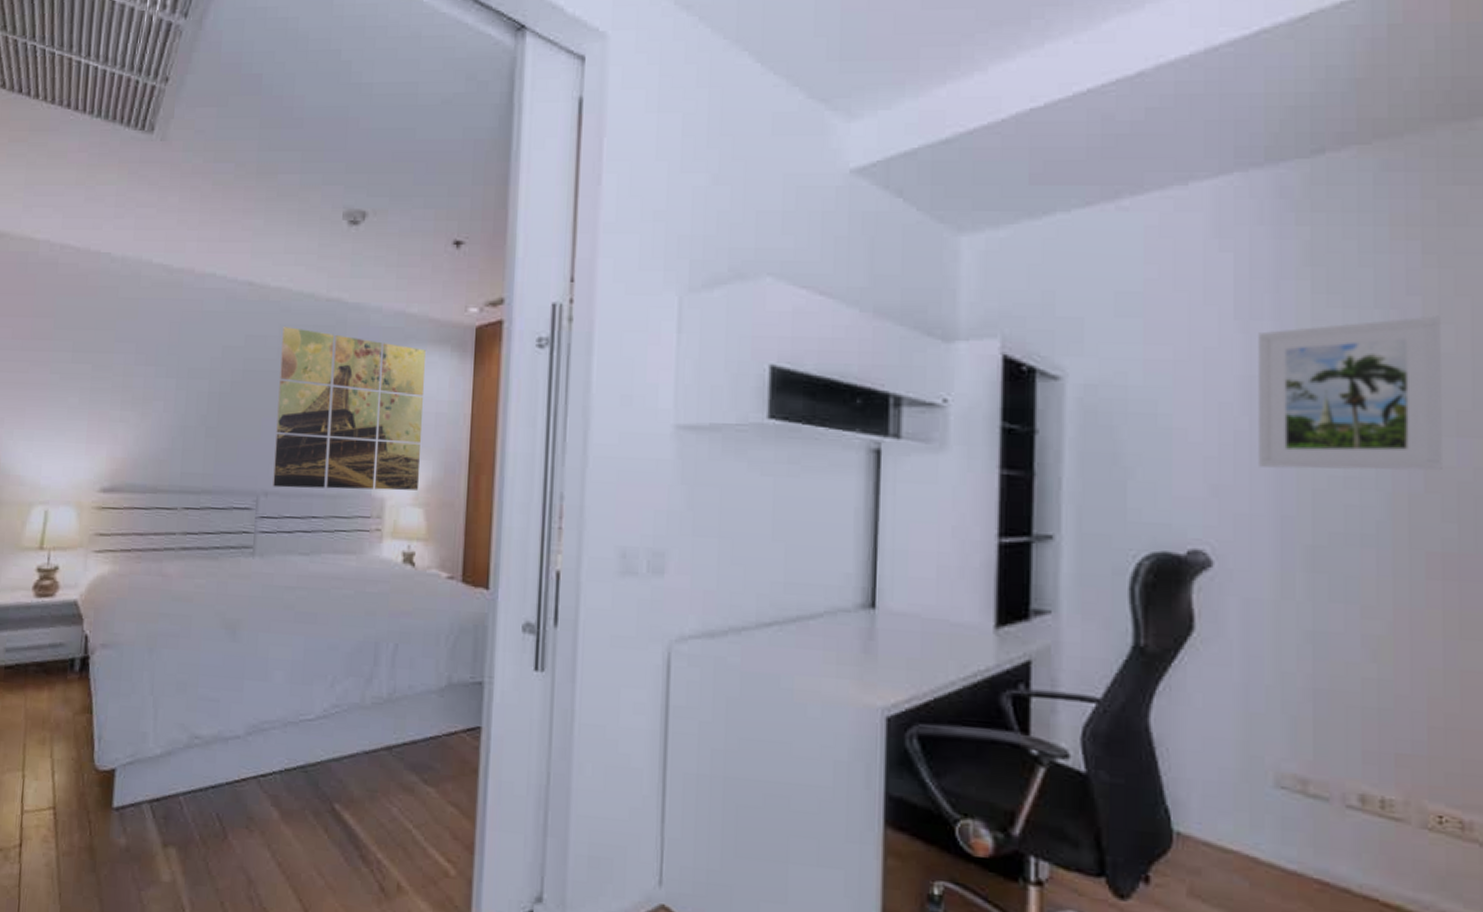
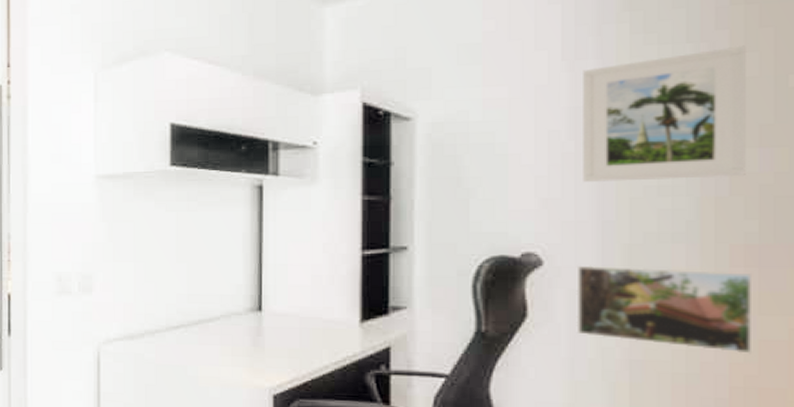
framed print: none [1251,569,1452,687] -> present [576,265,751,354]

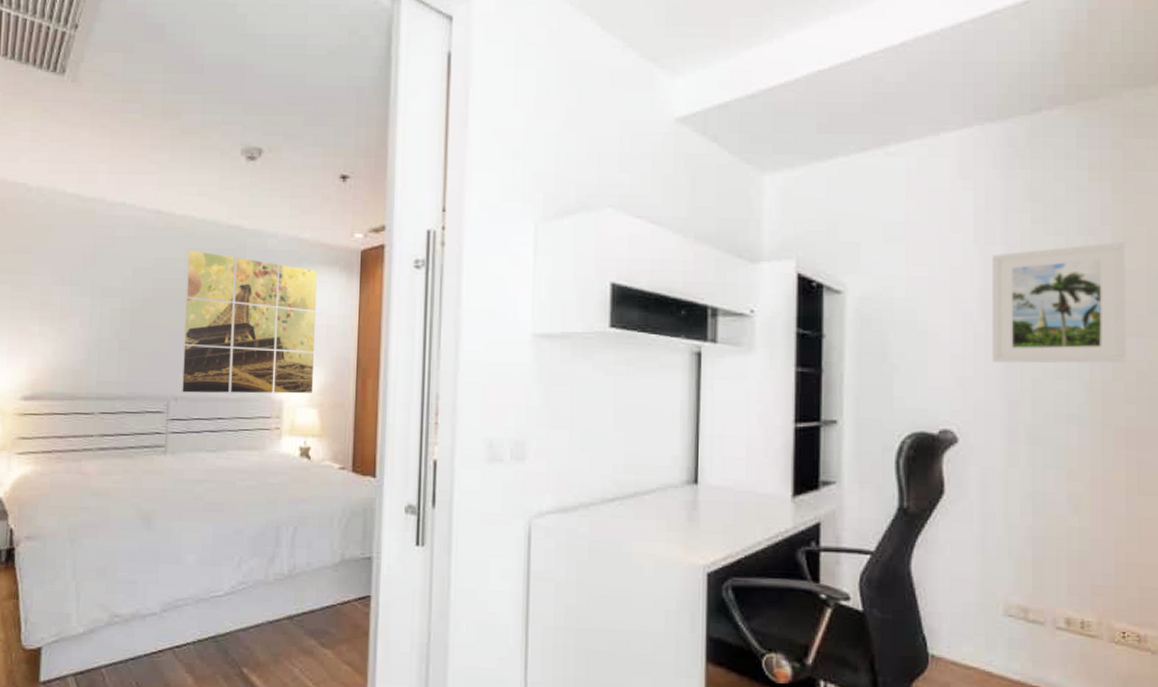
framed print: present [576,265,751,354] -> none [987,443,1132,532]

